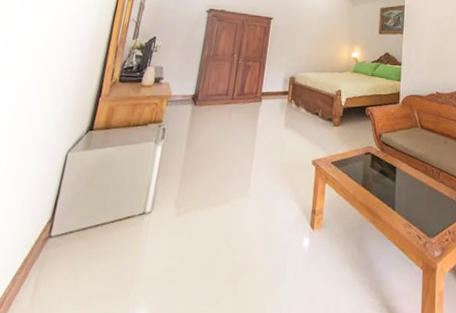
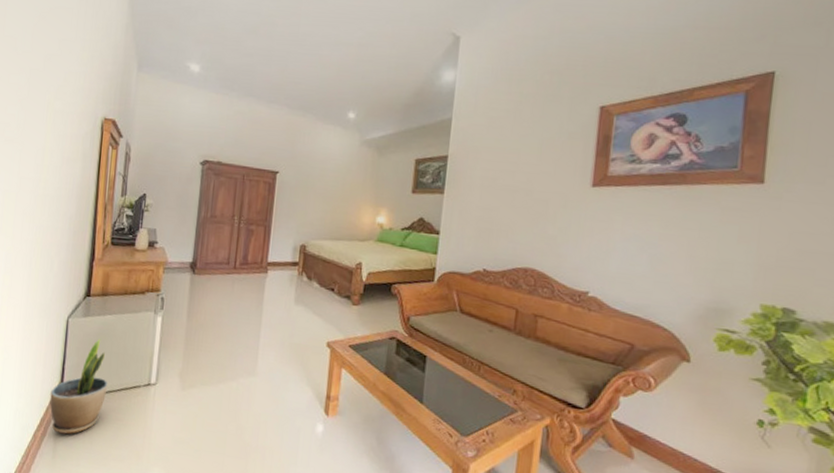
potted plant: none [35,171,102,275] -> present [49,339,108,435]

